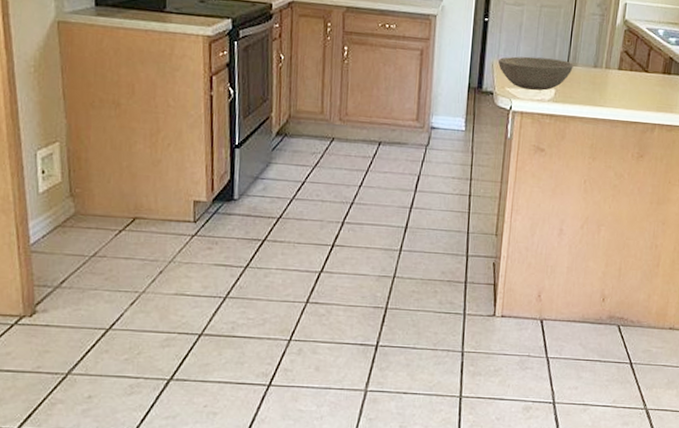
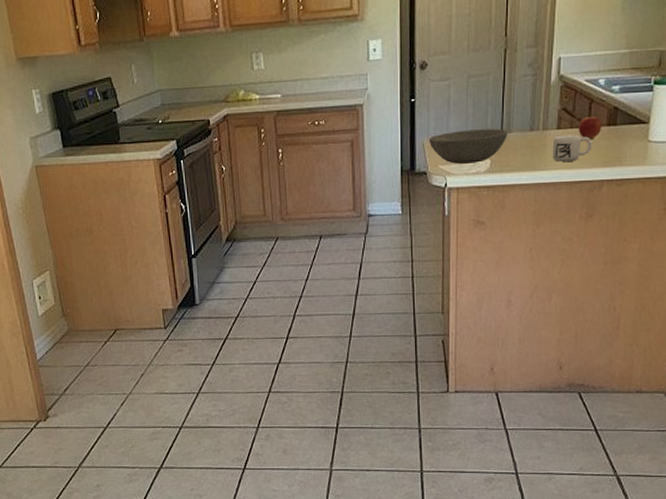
mug: none [612,75,649,102] -> present [552,134,593,162]
apple: none [637,62,659,85] -> present [578,117,602,140]

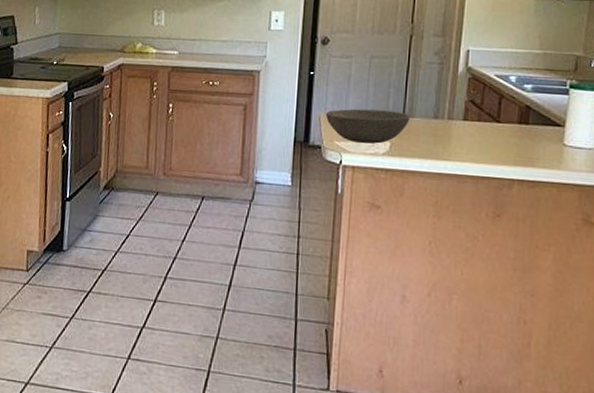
mug: present [552,134,593,162] -> none [457,126,502,155]
apple: present [578,117,602,140] -> none [486,112,513,136]

